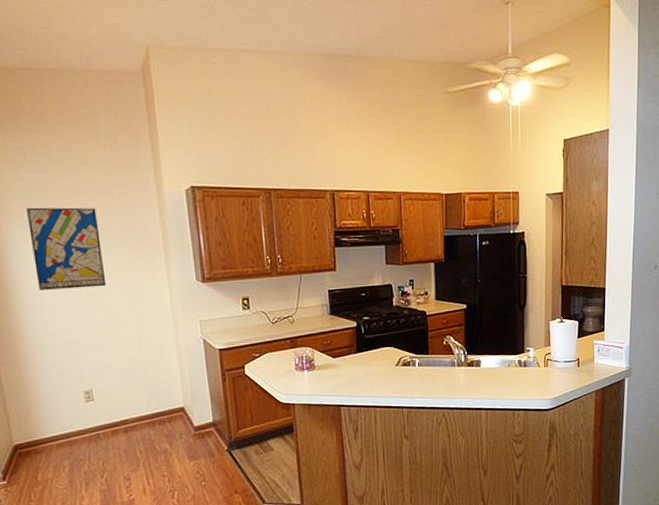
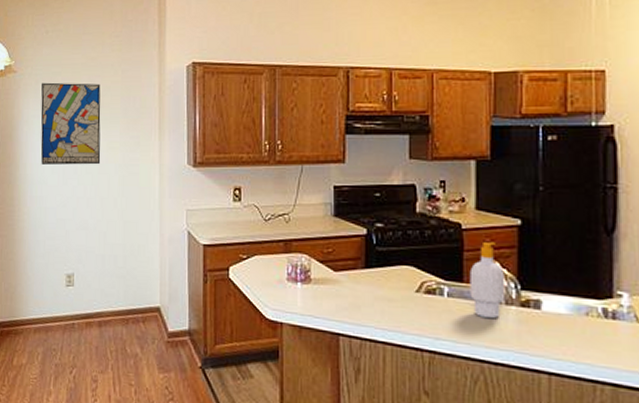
soap bottle: none [433,322,458,378] -> present [469,241,506,319]

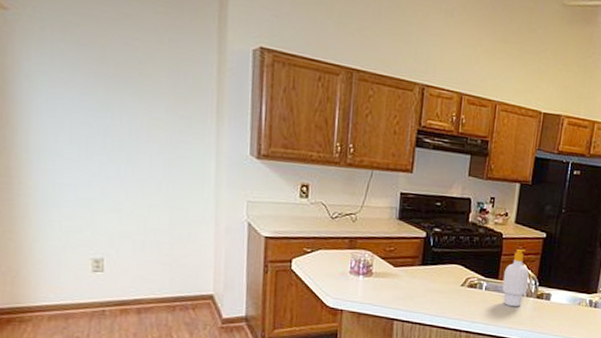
wall art: present [41,82,101,165] -> none [50,31,140,142]

